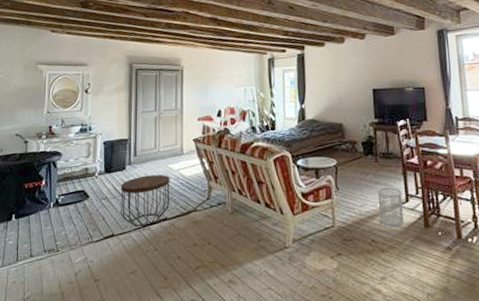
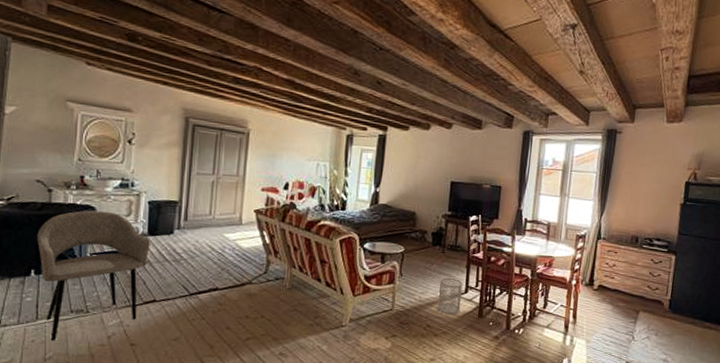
armchair: none [17,155,107,281] -> present [37,210,150,341]
side table: present [120,175,170,226] -> none [165,242,224,294]

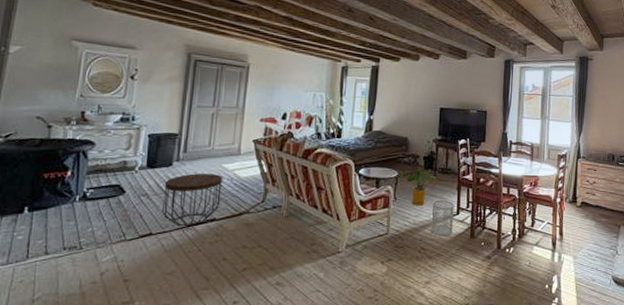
armchair: present [37,210,150,341] -> none [33,145,149,280]
side table: none [165,242,224,294] -> present [162,173,222,226]
house plant: none [406,242,444,283] -> present [400,166,436,206]

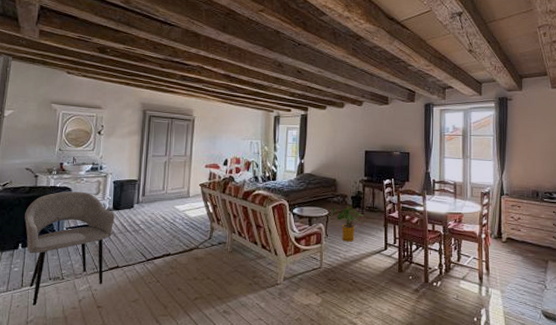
armchair: none [33,145,149,280] -> present [25,191,115,306]
side table: present [162,173,222,226] -> none [126,214,175,260]
wastebasket: present [430,199,455,237] -> none [360,236,382,271]

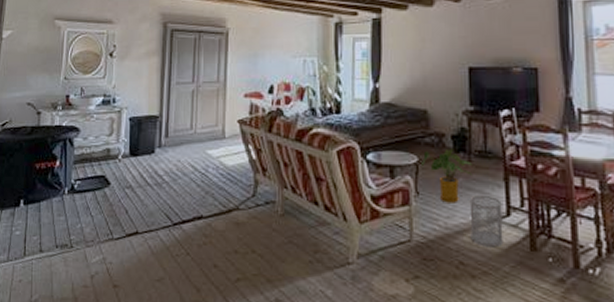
armchair: present [25,191,115,306] -> none [26,131,132,281]
wastebasket: none [360,236,382,271] -> present [469,194,503,248]

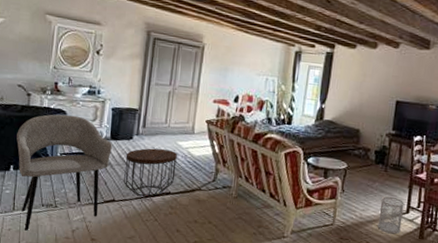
armchair: none [26,131,132,281] -> present [16,114,112,231]
side table: none [147,162,207,224] -> present [124,148,177,197]
house plant: present [422,148,472,203] -> none [349,160,387,201]

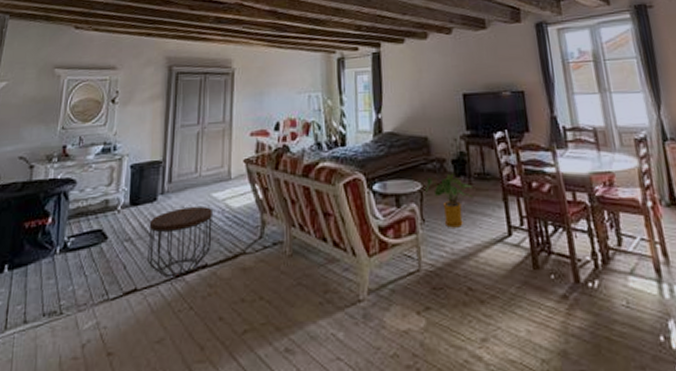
armchair: present [16,114,112,231] -> none [14,183,132,358]
house plant: none [349,160,387,201] -> present [425,173,473,228]
wastebasket: present [377,196,405,234] -> none [472,216,508,270]

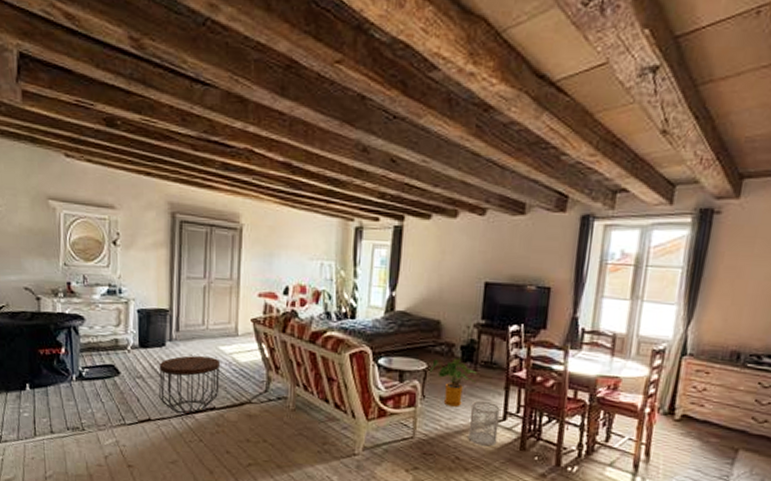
wastebasket: none [472,216,508,270] -> present [468,400,500,446]

